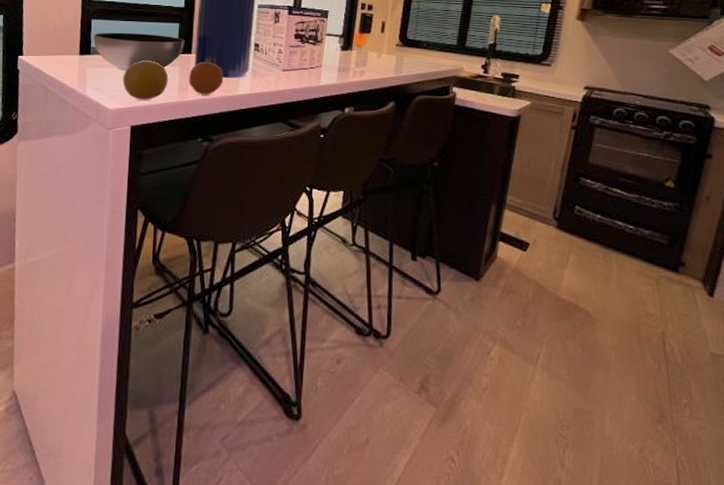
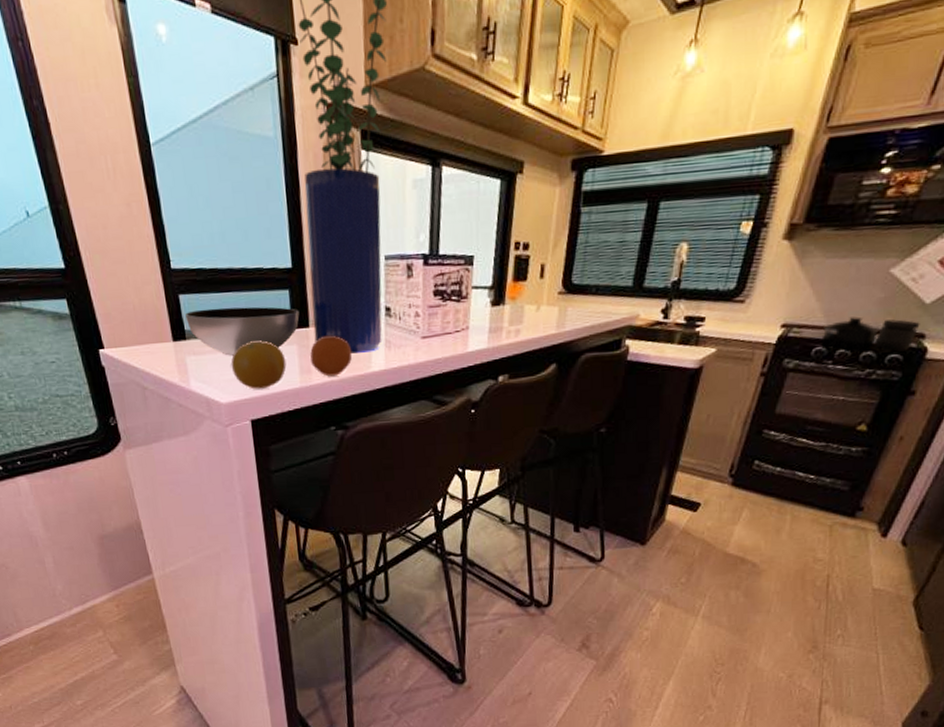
saucepan: none [620,86,671,116] -> present [821,316,881,352]
jar: none [666,91,704,119] -> present [873,319,920,352]

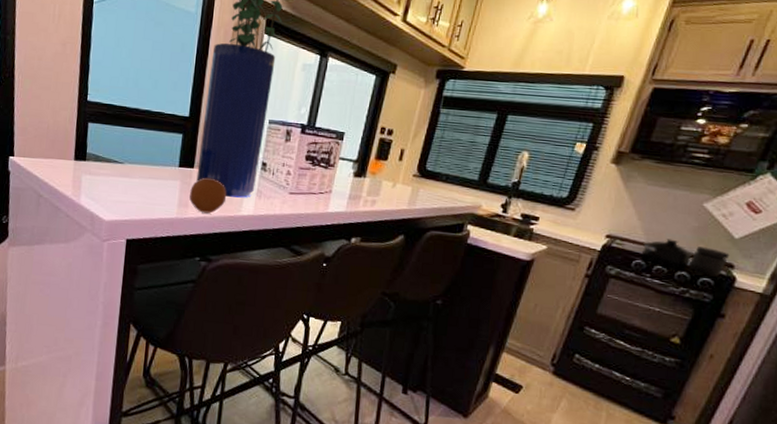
soup bowl: present [184,306,300,356] -> none [89,137,188,181]
fruit: present [231,340,287,389] -> none [119,171,168,214]

